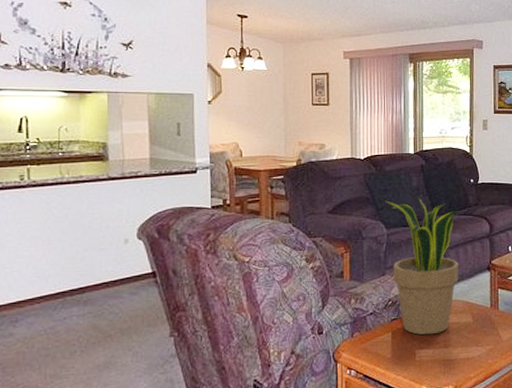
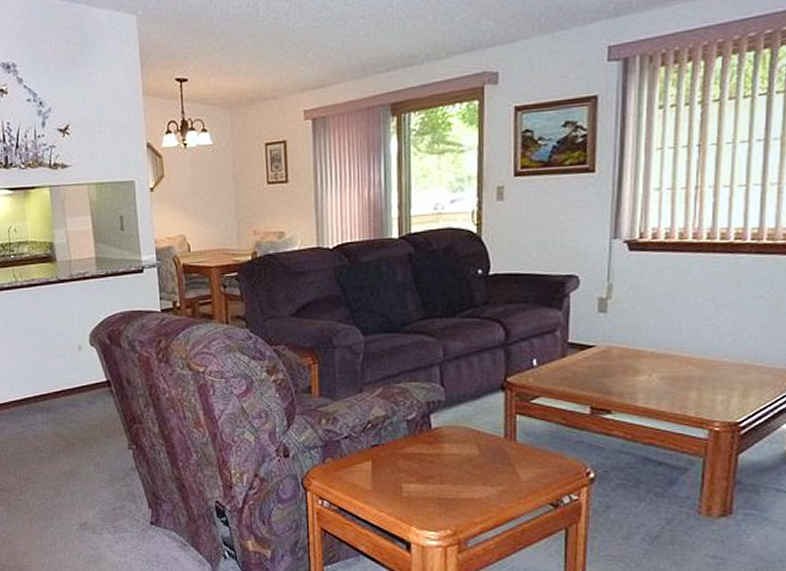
potted plant: present [385,197,460,335] -> none [362,295,462,467]

